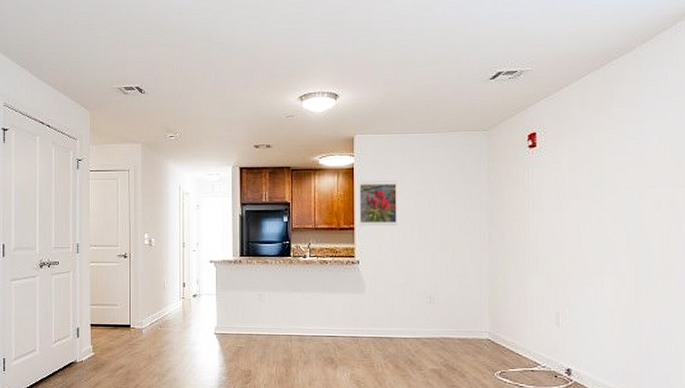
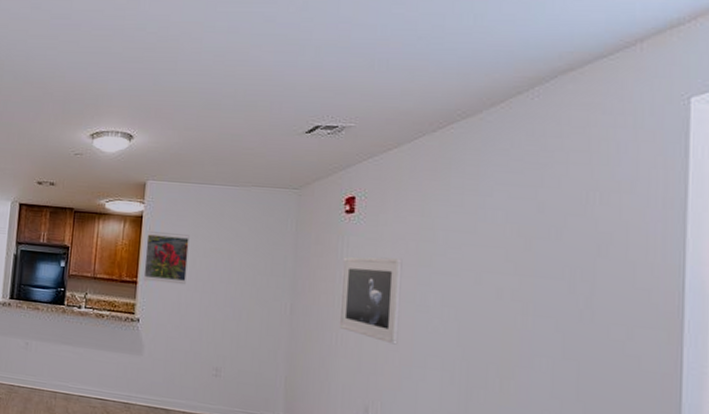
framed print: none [530,183,579,257] -> present [339,257,403,345]

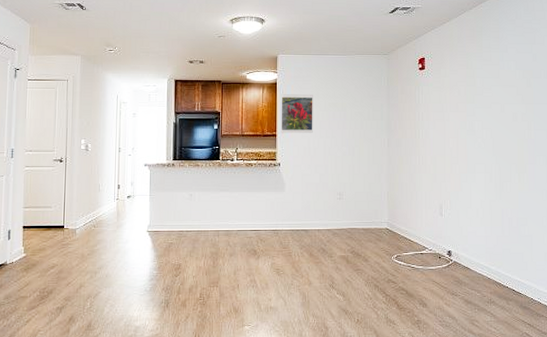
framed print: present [339,257,403,345] -> none [420,99,457,159]

